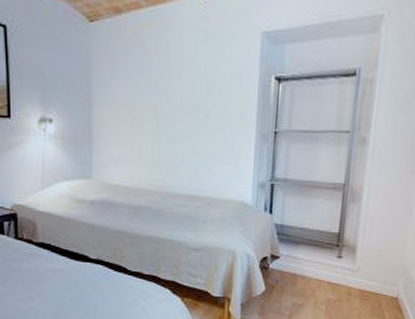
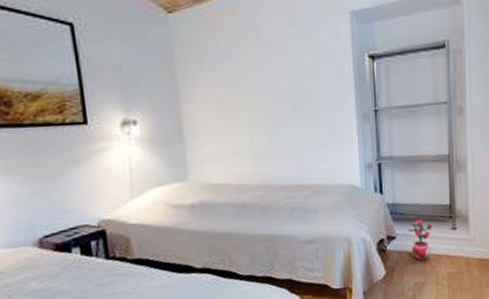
potted plant: none [292,240,318,283] -> present [407,216,432,261]

